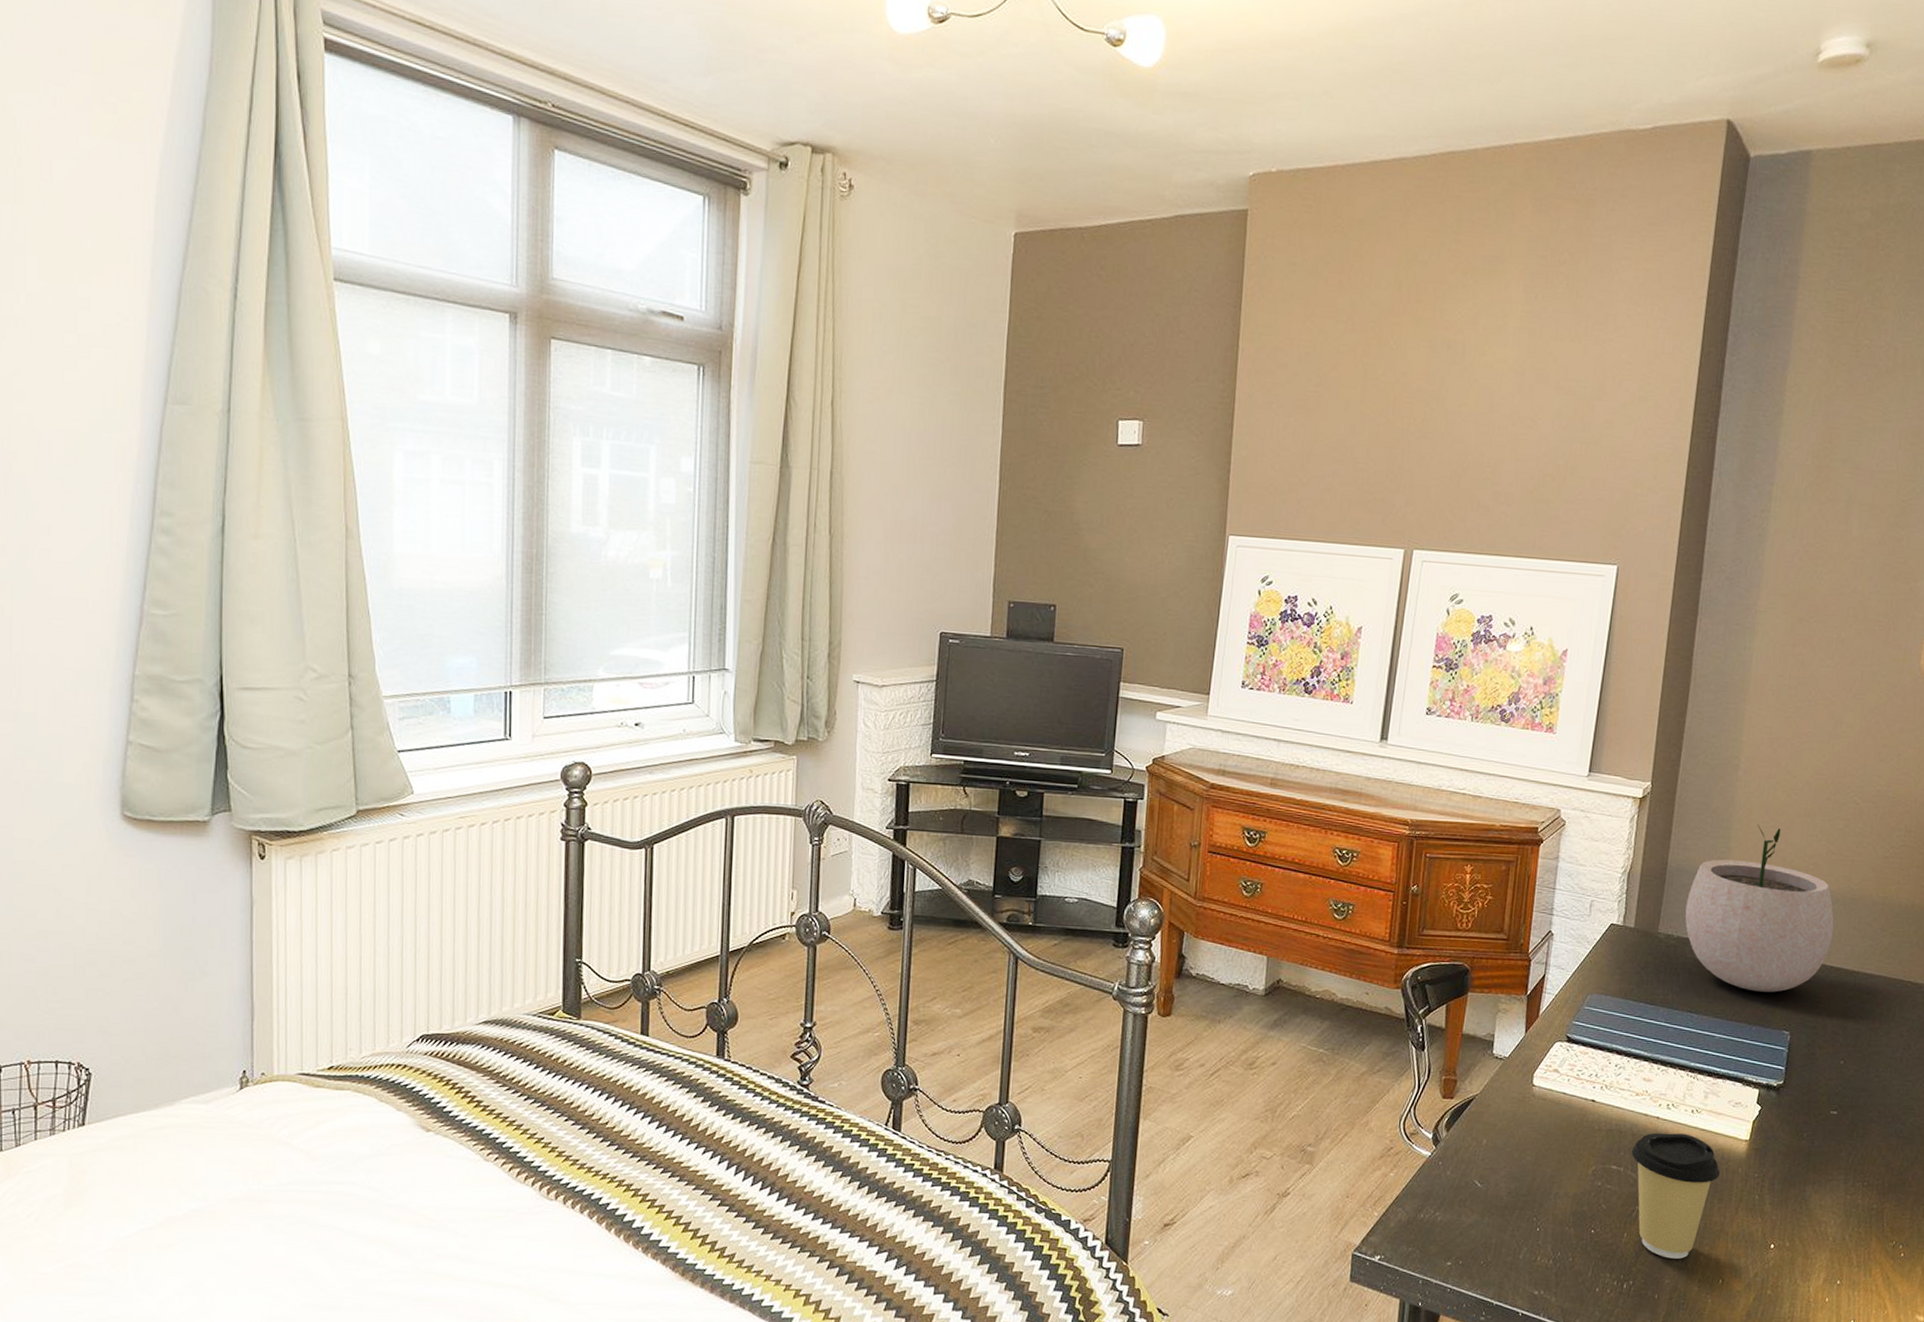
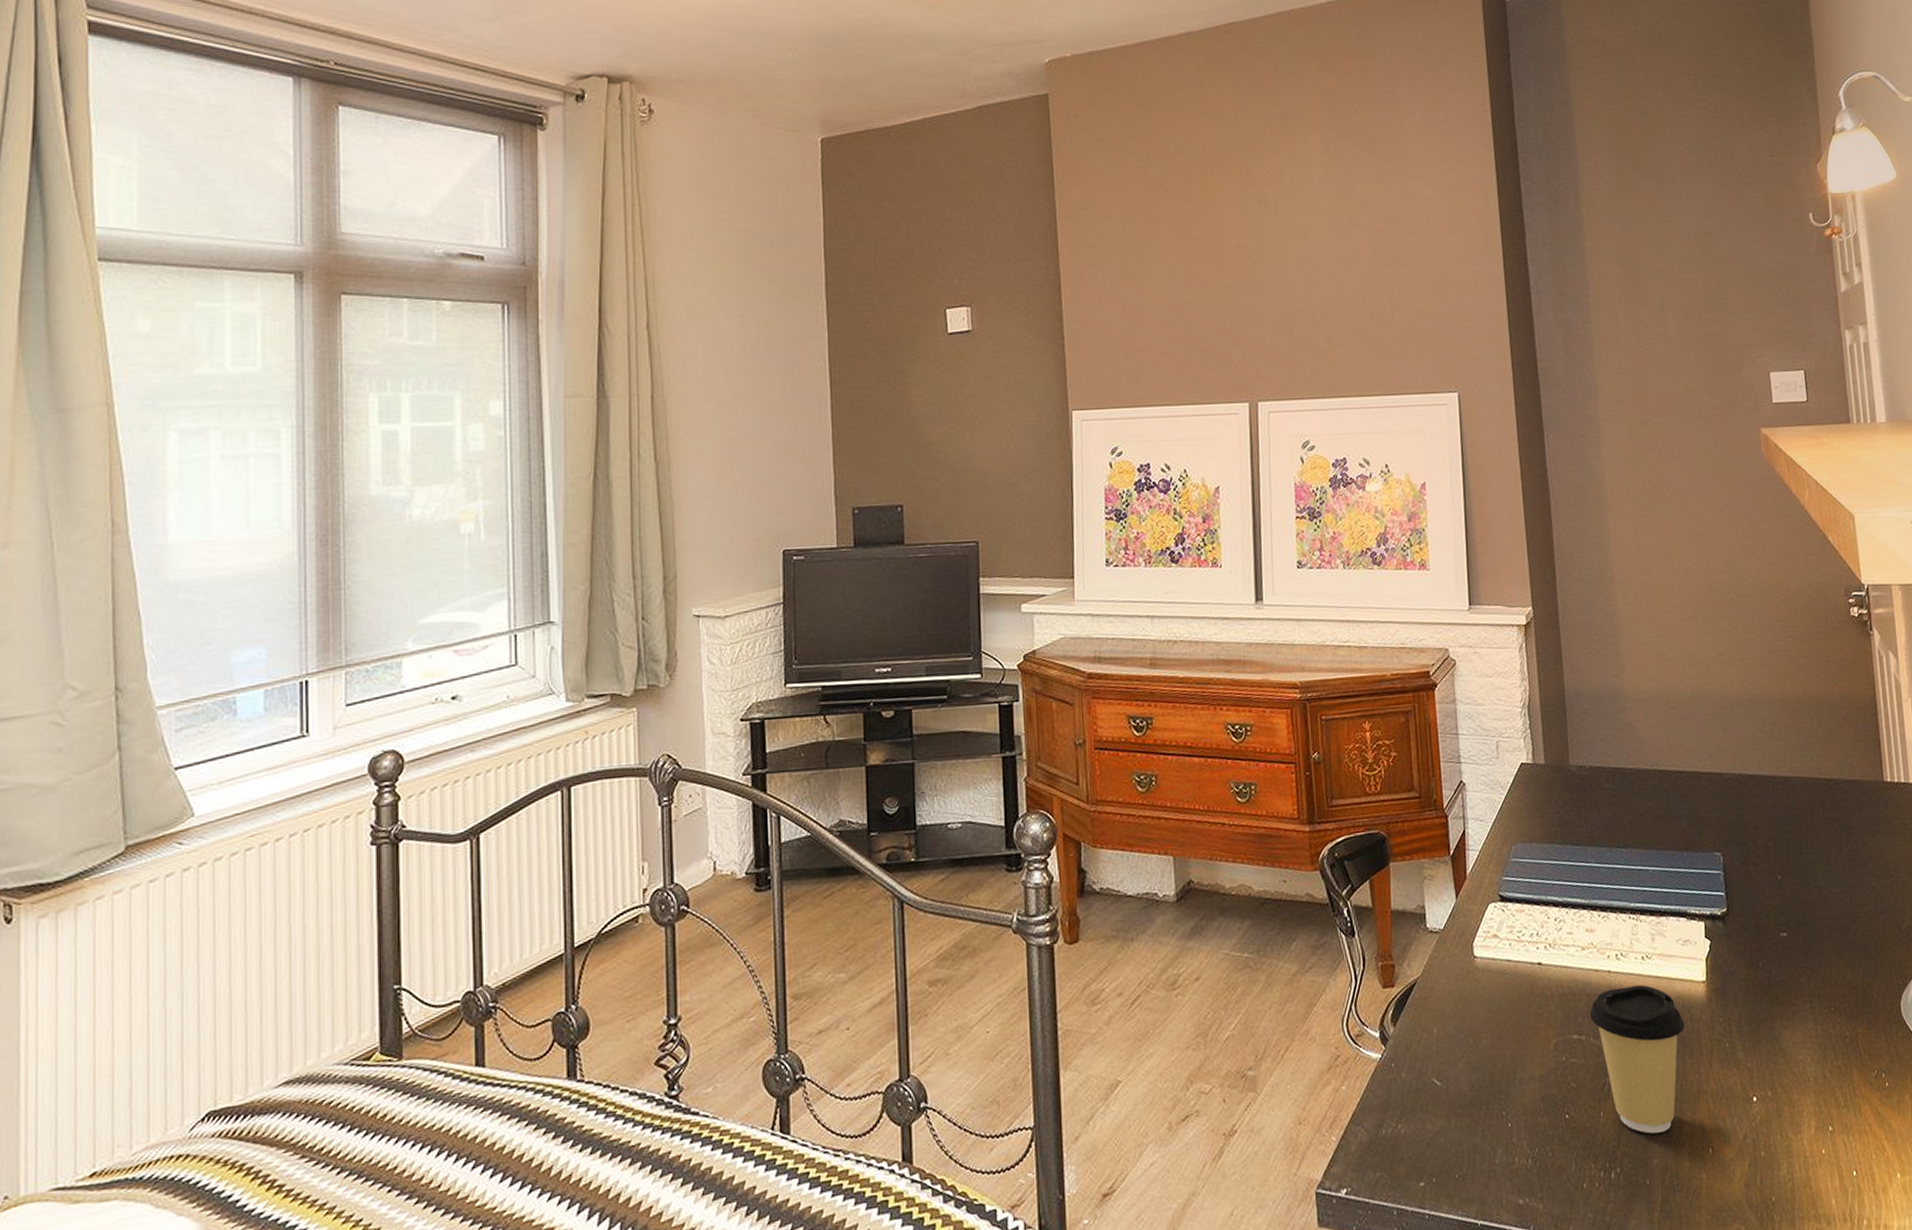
plant pot: present [1685,824,1834,993] -> none [1591,635,1742,814]

